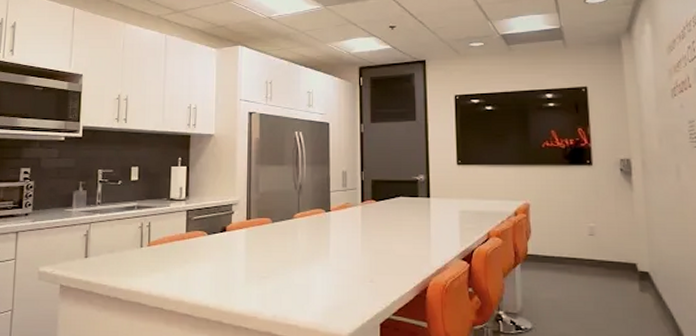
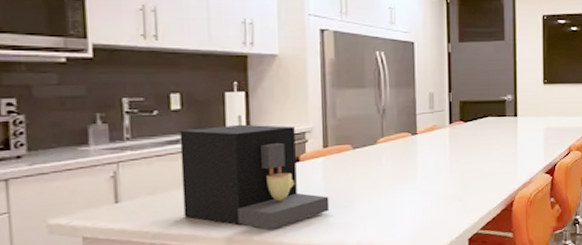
coffee maker: none [133,195,250,293] -> present [179,124,330,229]

